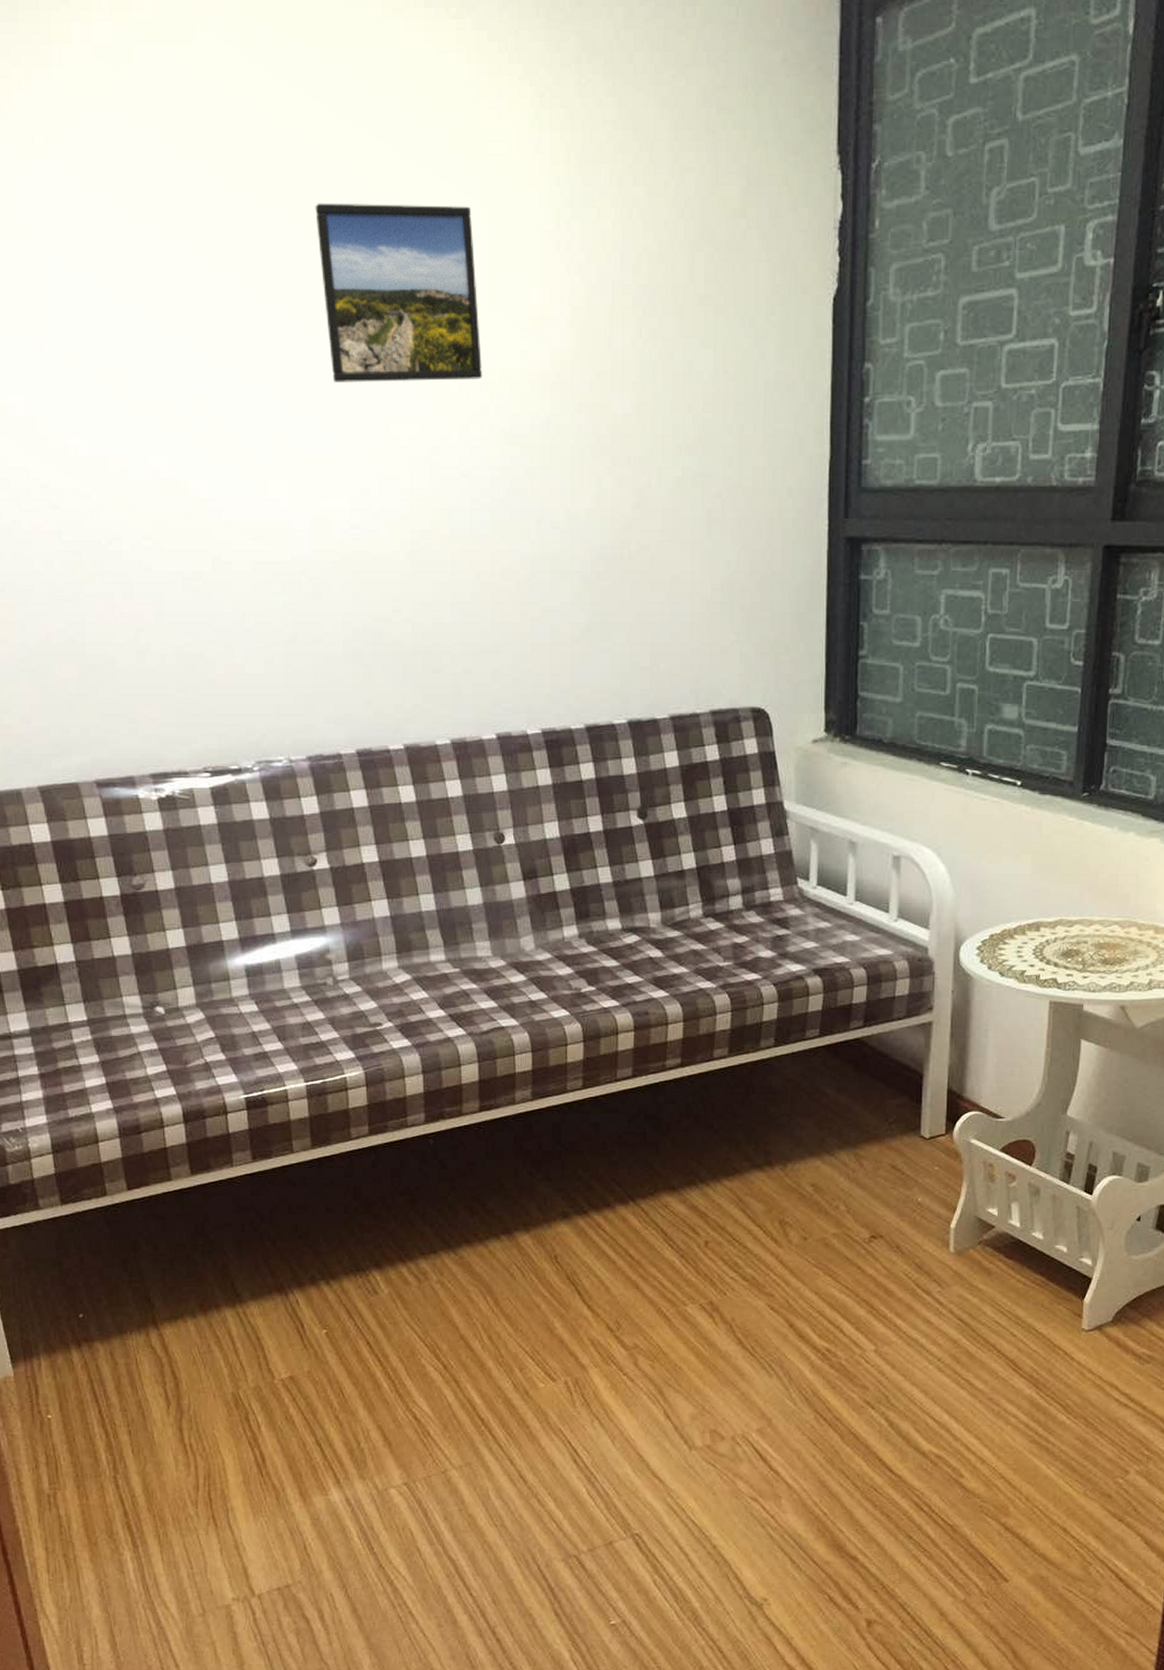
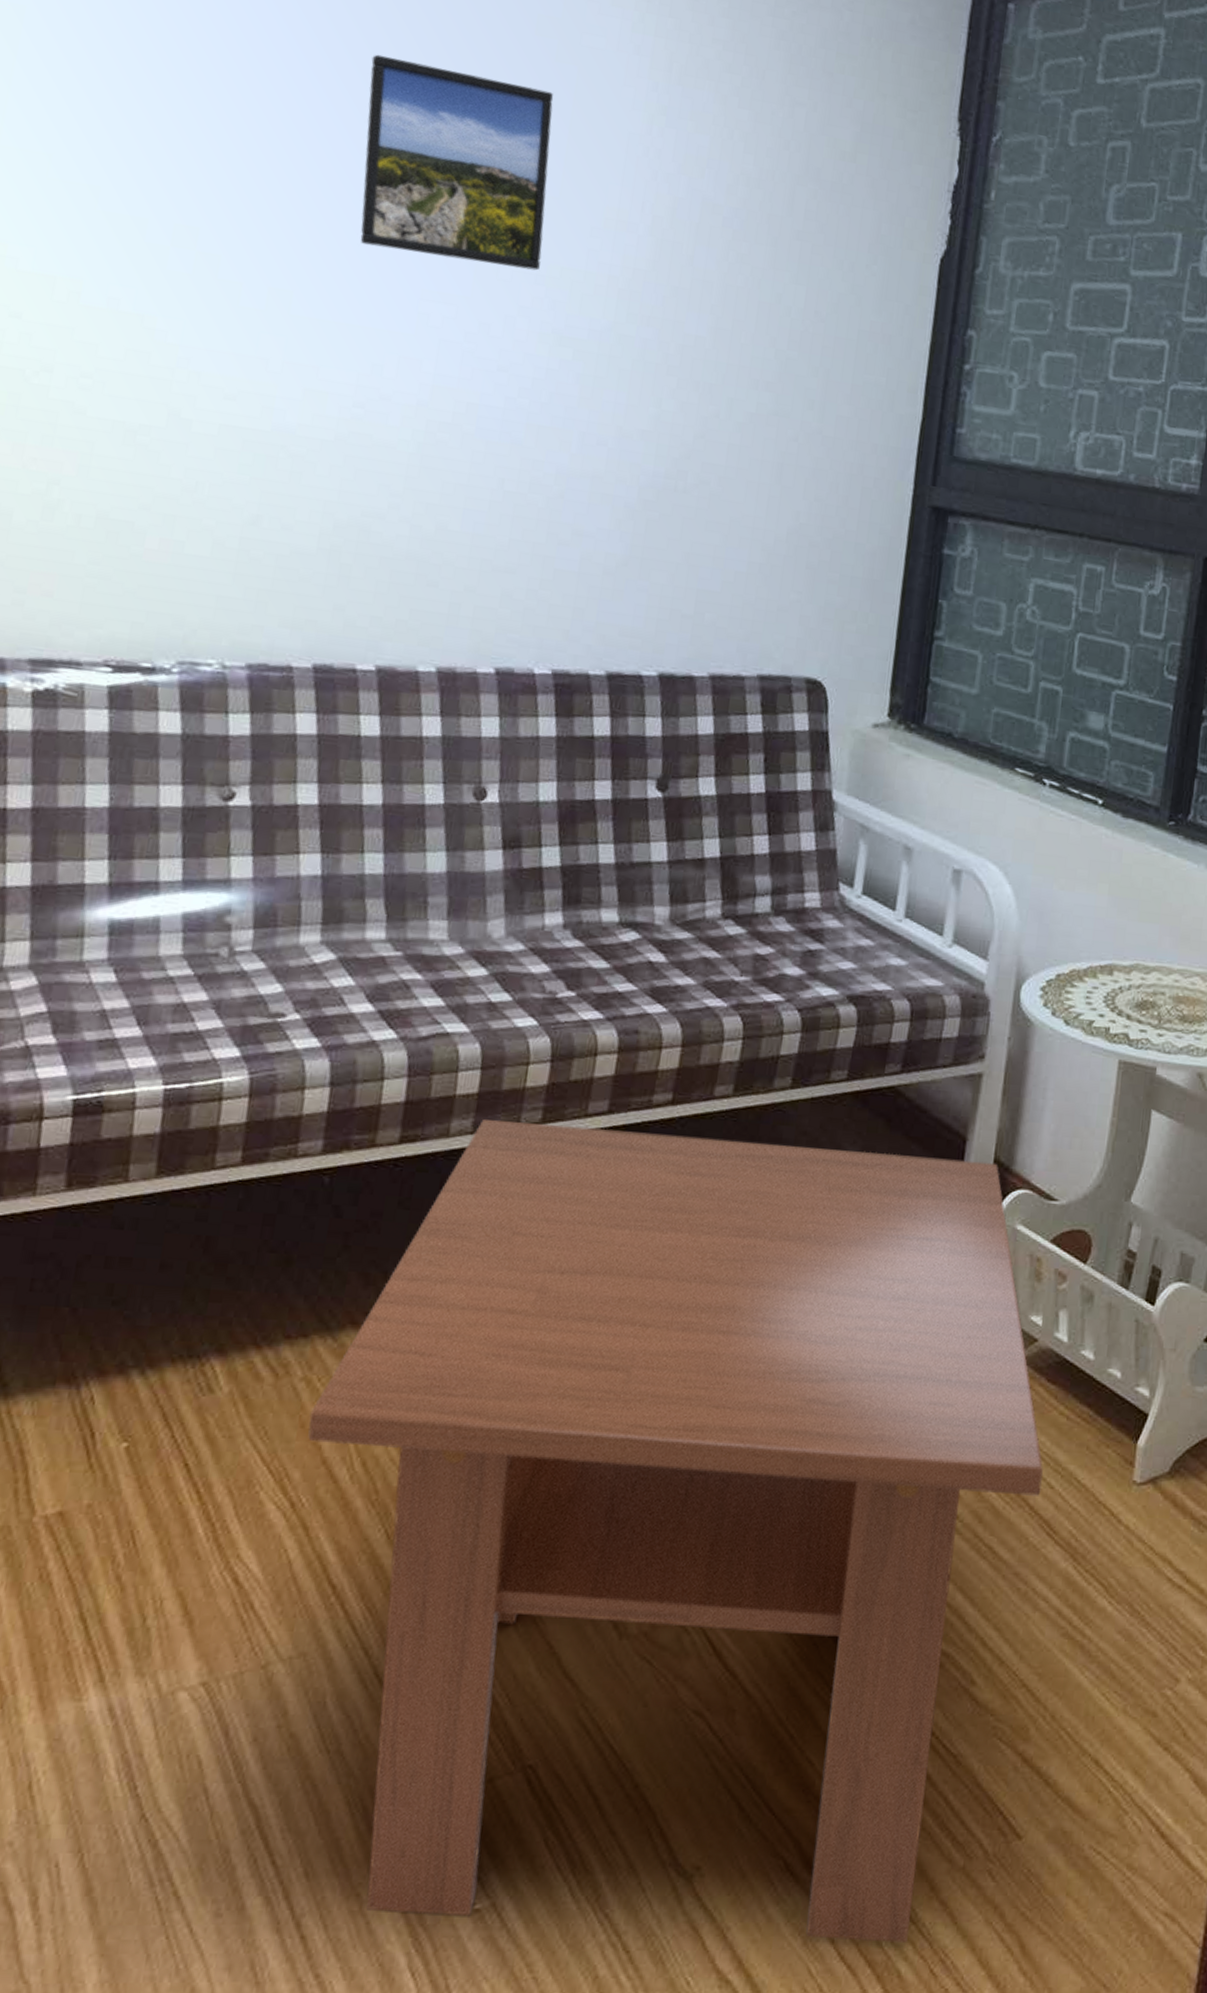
coffee table: none [447,1088,1007,1650] -> present [308,1119,1044,1944]

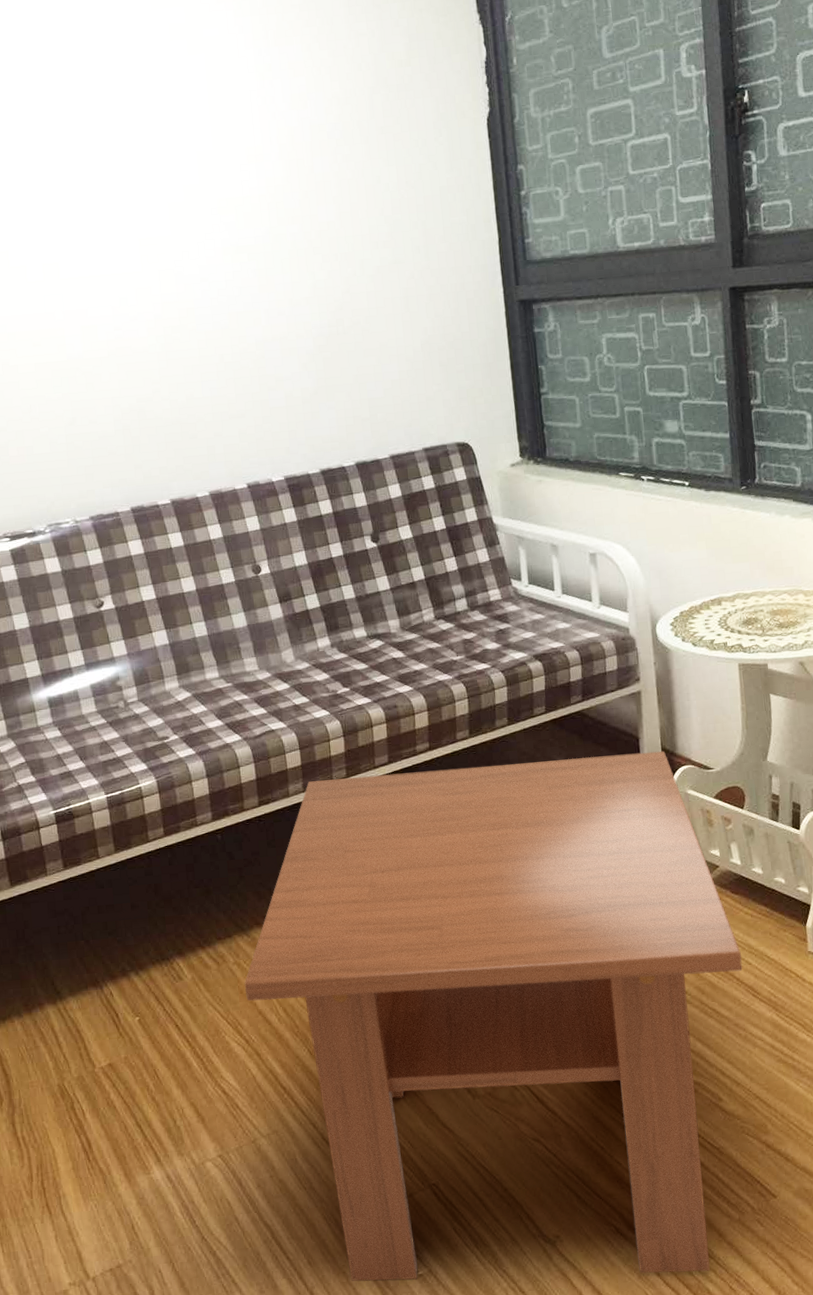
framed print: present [360,54,553,271] -> none [69,77,212,218]

